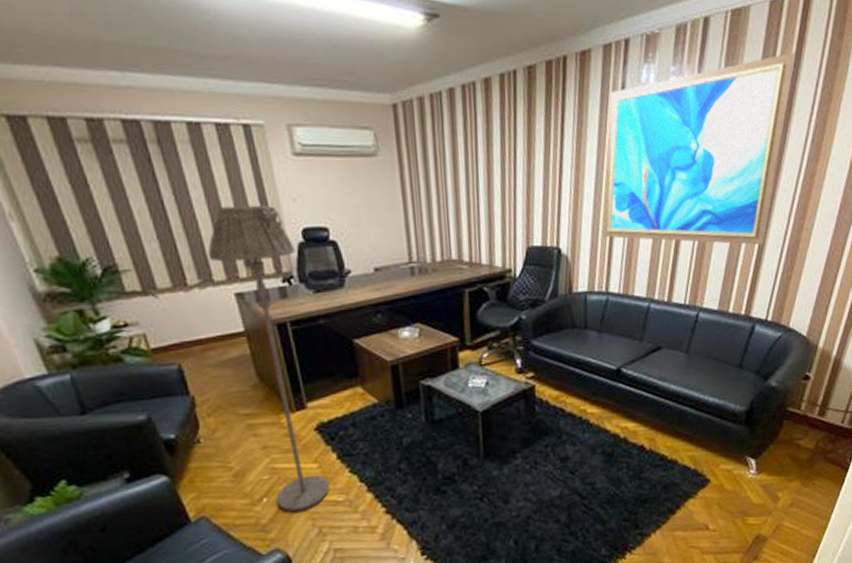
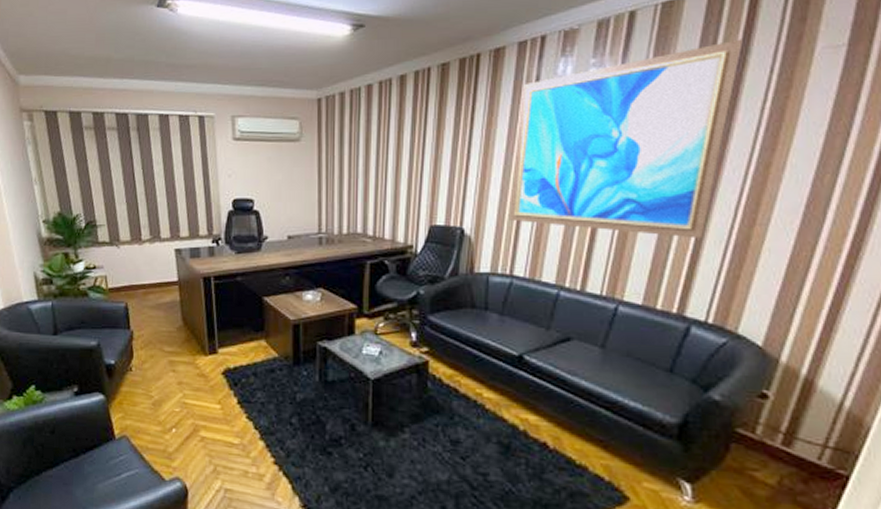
floor lamp: present [208,204,330,512] -> none [160,179,228,446]

